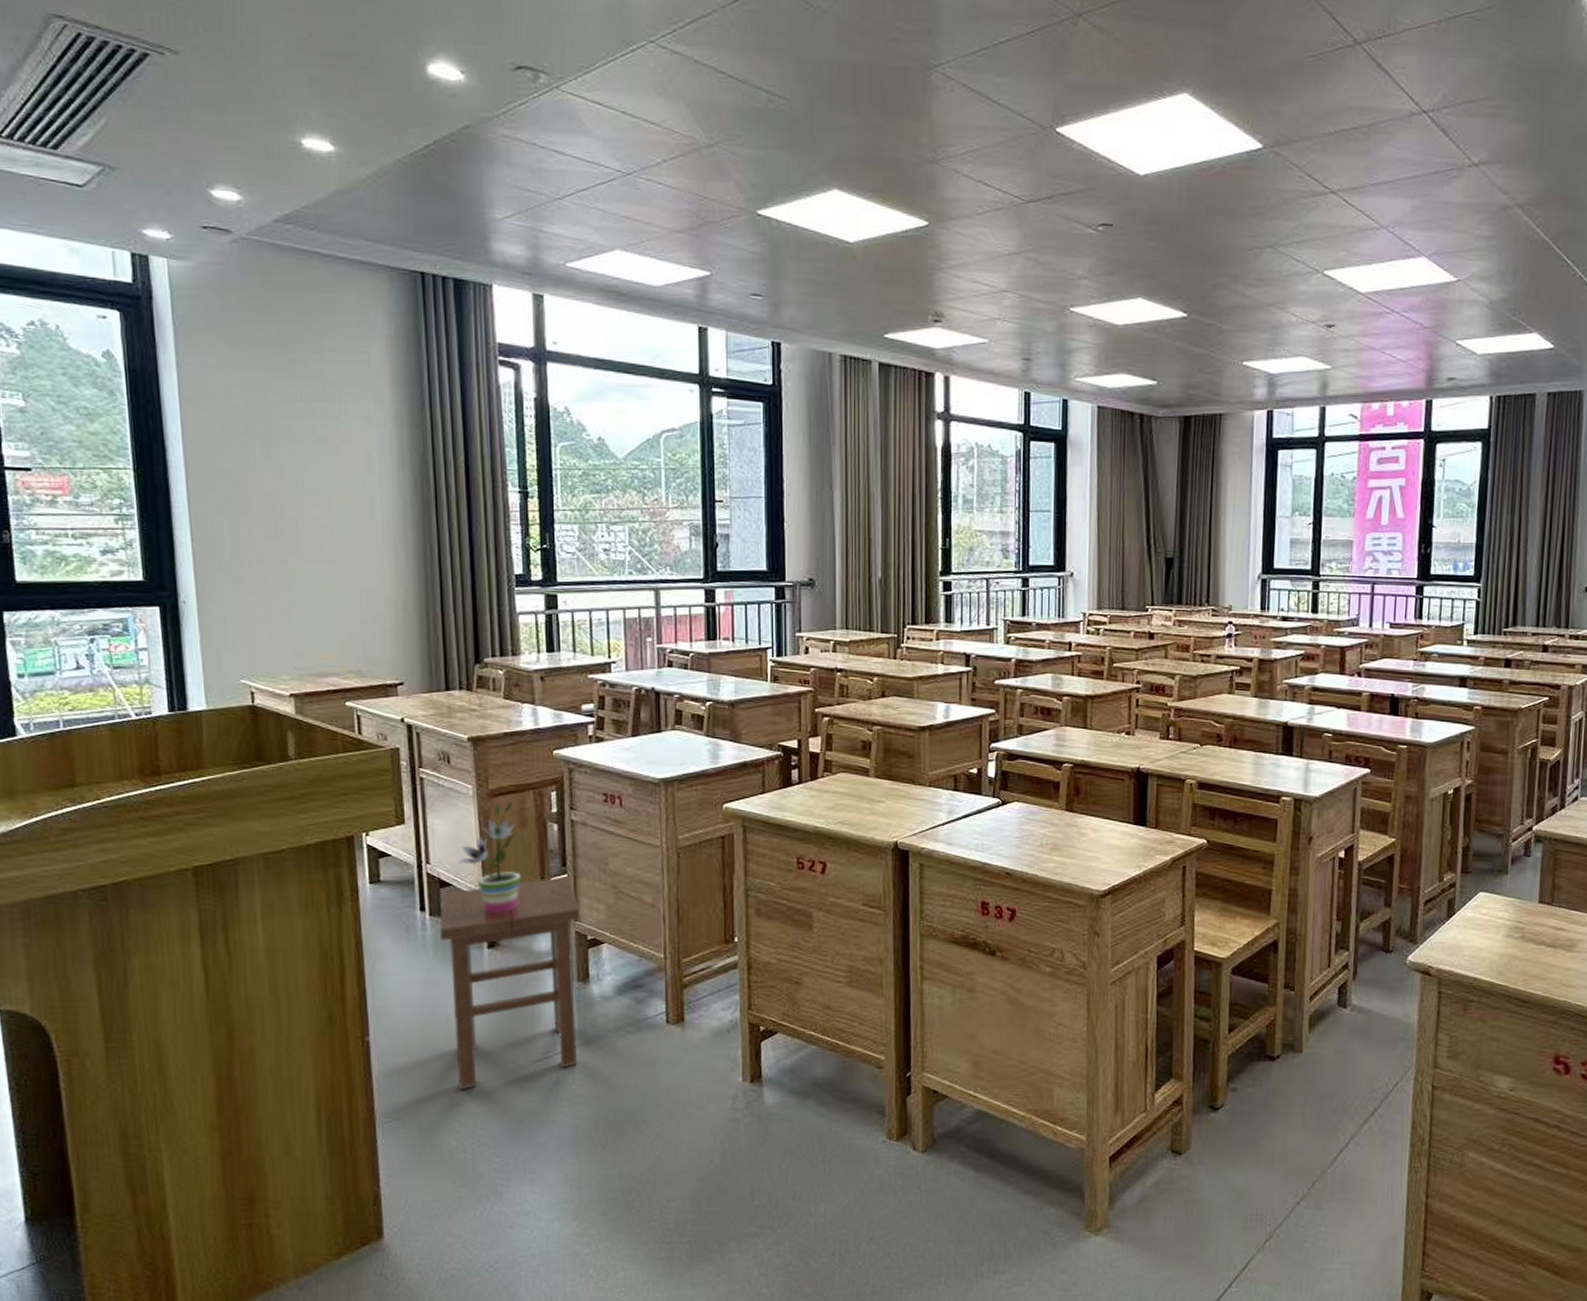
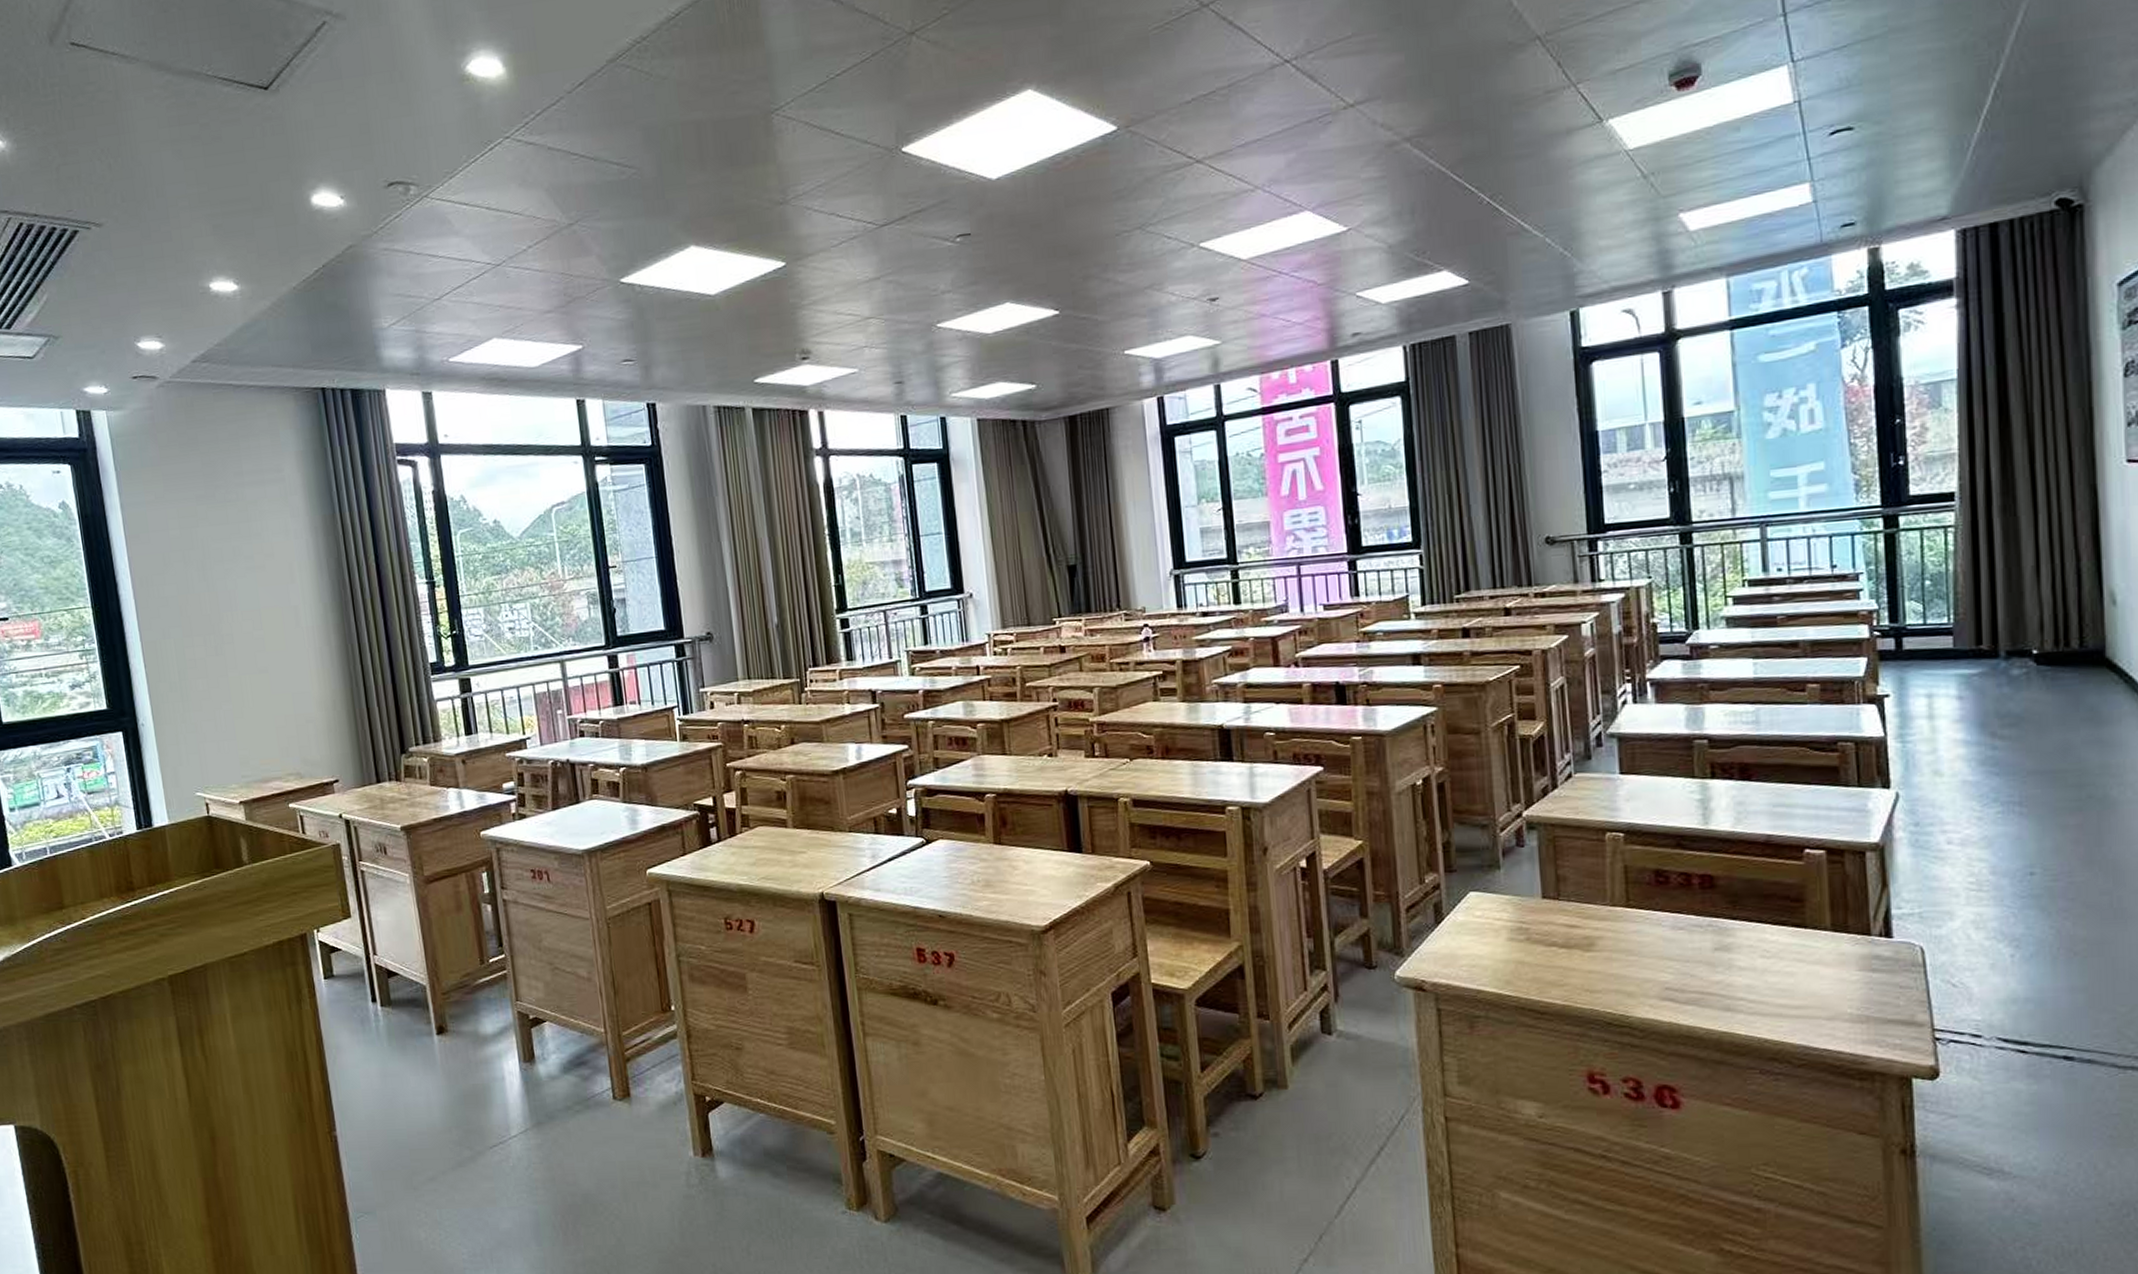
stool: present [440,875,580,1090] -> none [390,956,531,1180]
potted plant: present [457,801,521,913] -> none [401,886,462,999]

